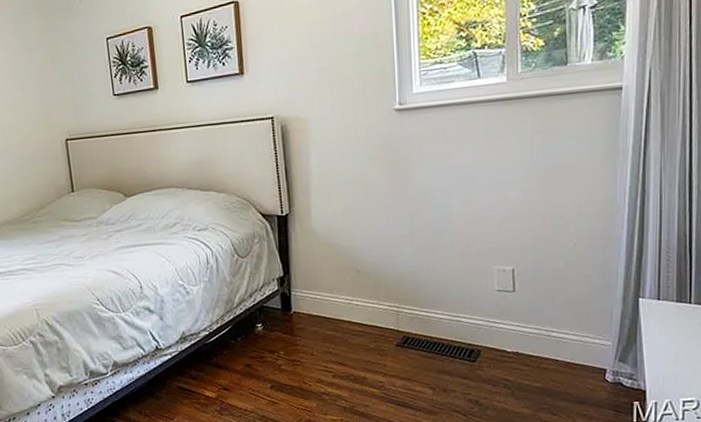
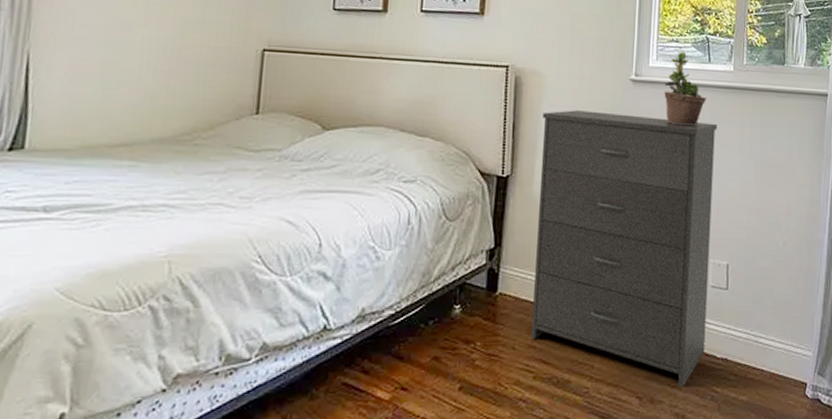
dresser: none [311,137,494,379] -> present [531,110,718,388]
potted plant: none [431,71,478,146] -> present [664,51,707,126]

